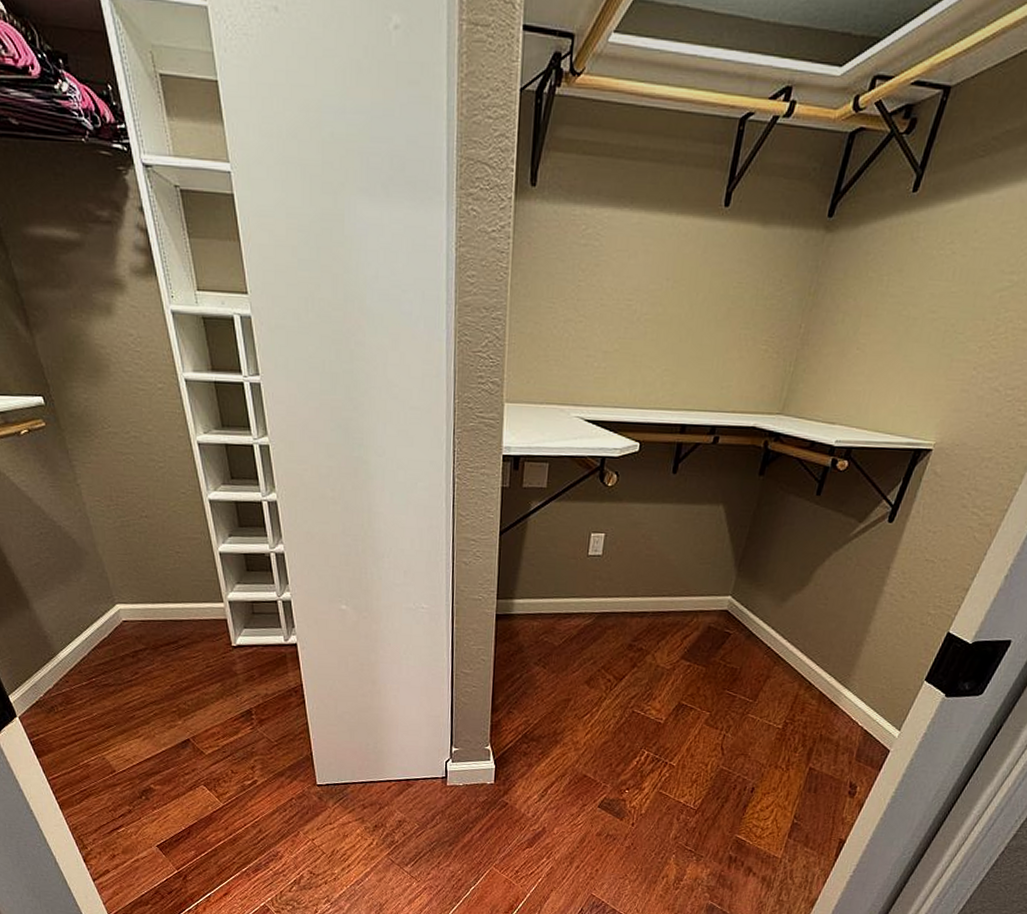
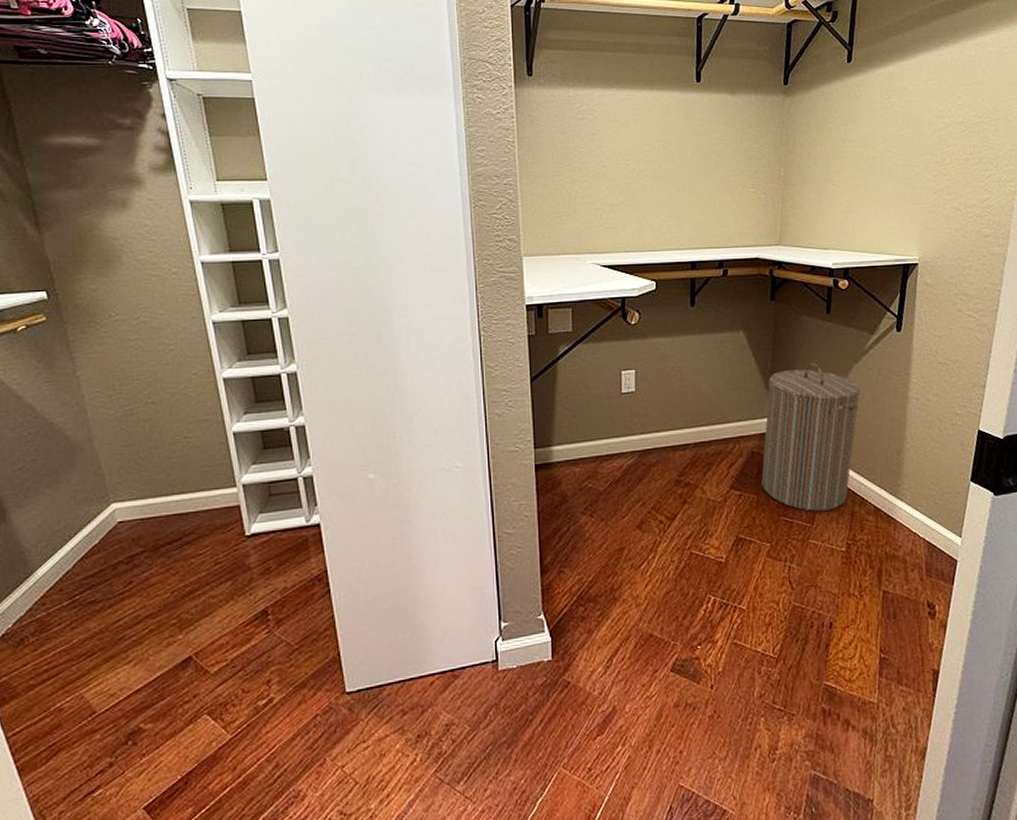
laundry hamper: none [712,545,834,690] -> present [761,362,860,511]

